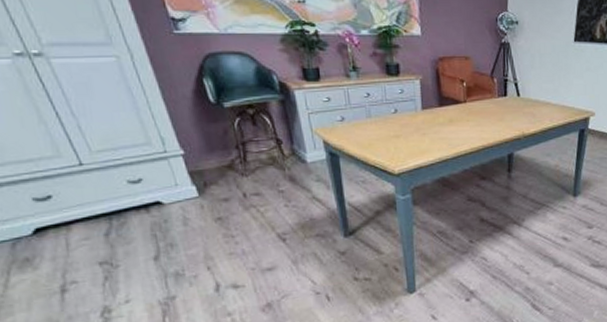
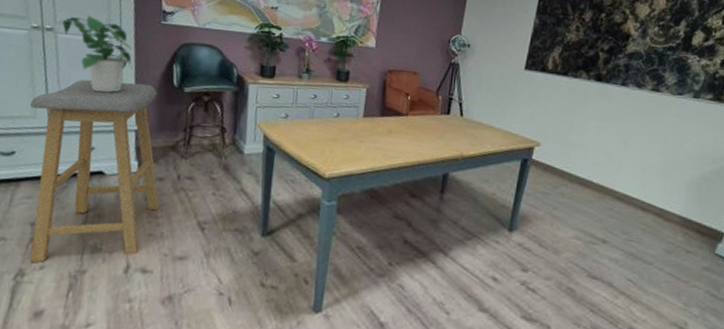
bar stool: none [47,104,233,299] -> present [29,79,160,263]
potted plant: none [51,32,157,119] -> present [62,15,133,92]

